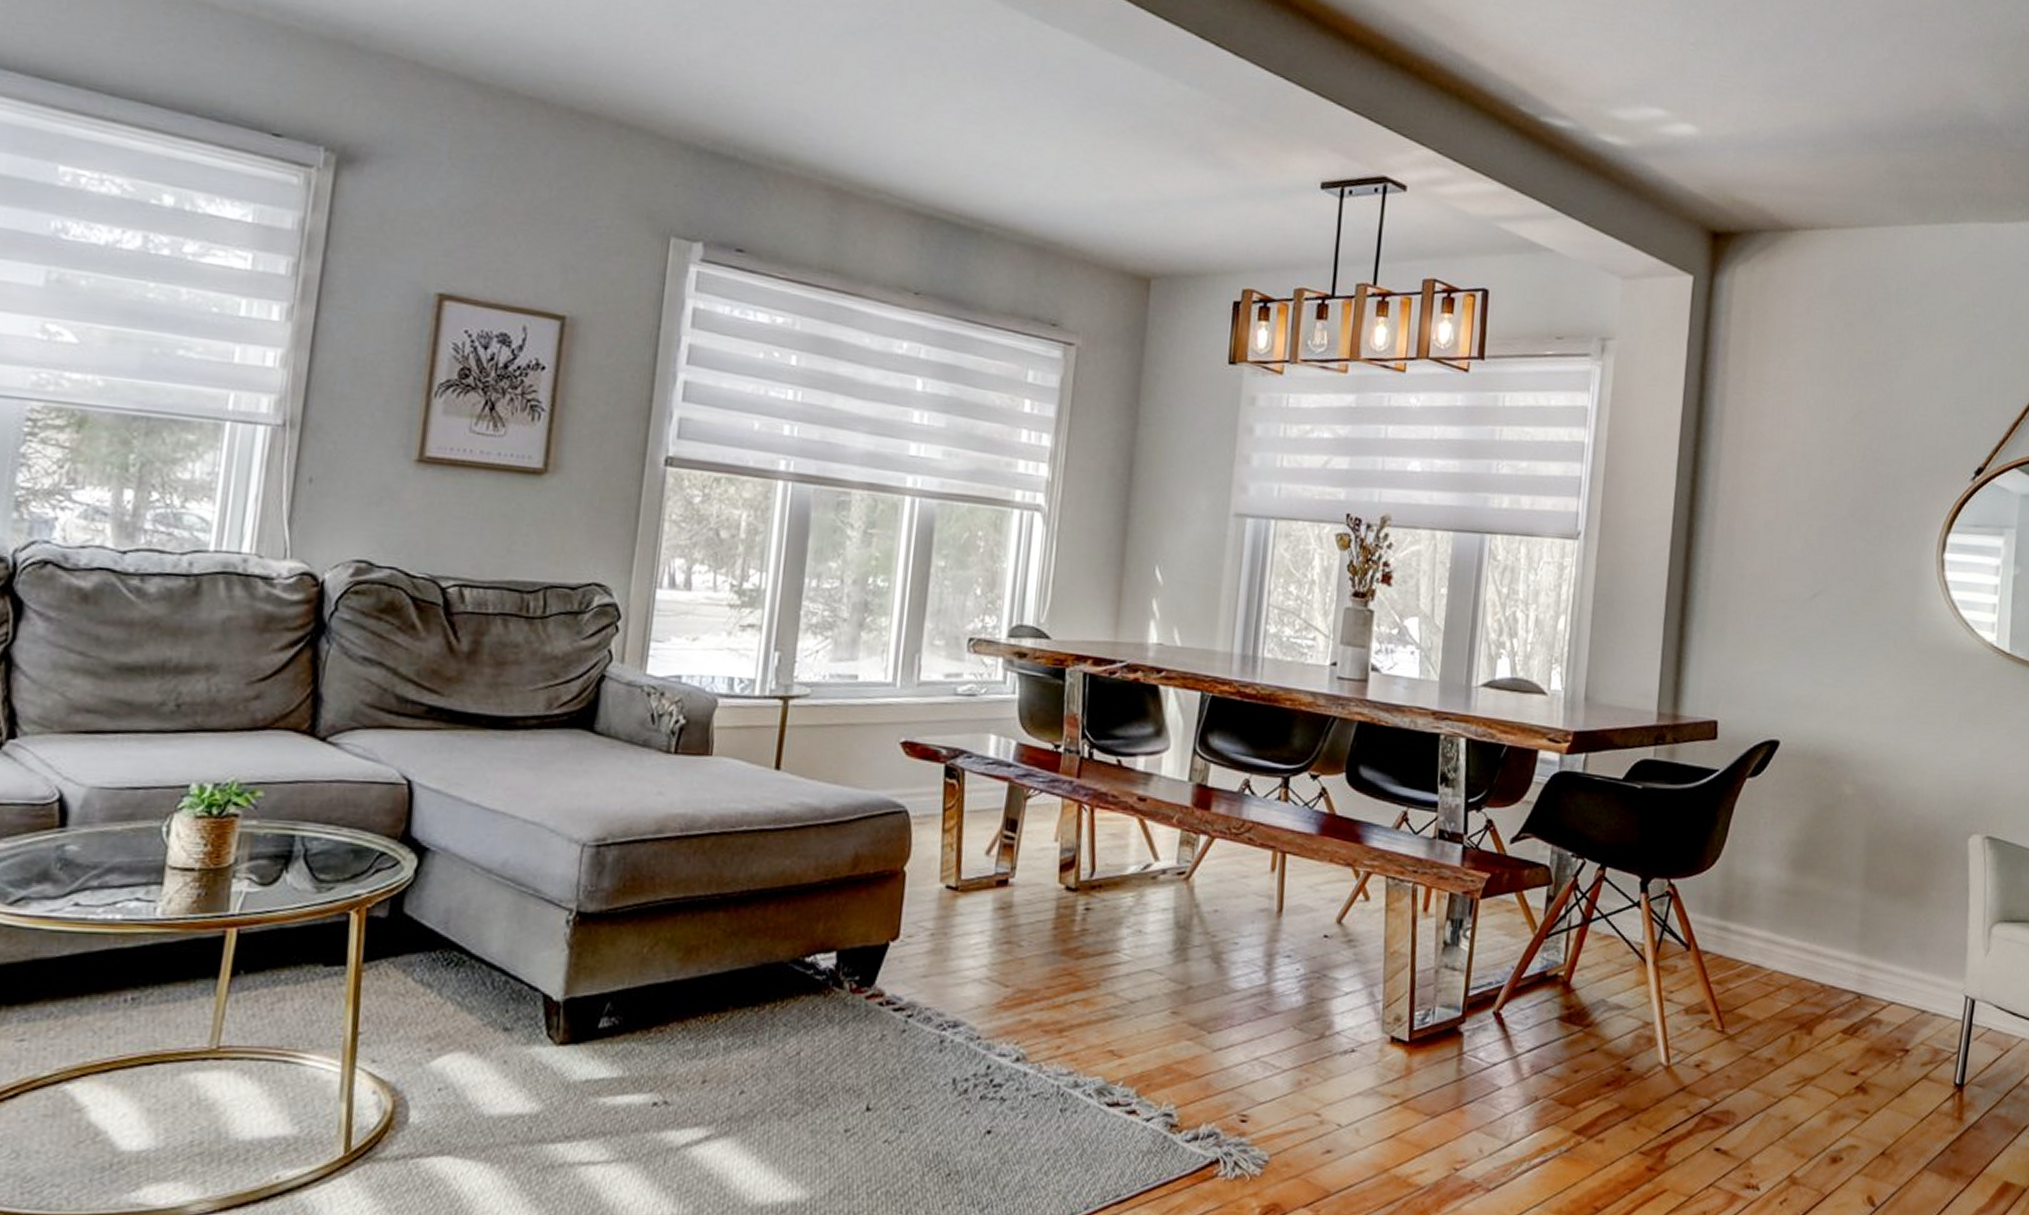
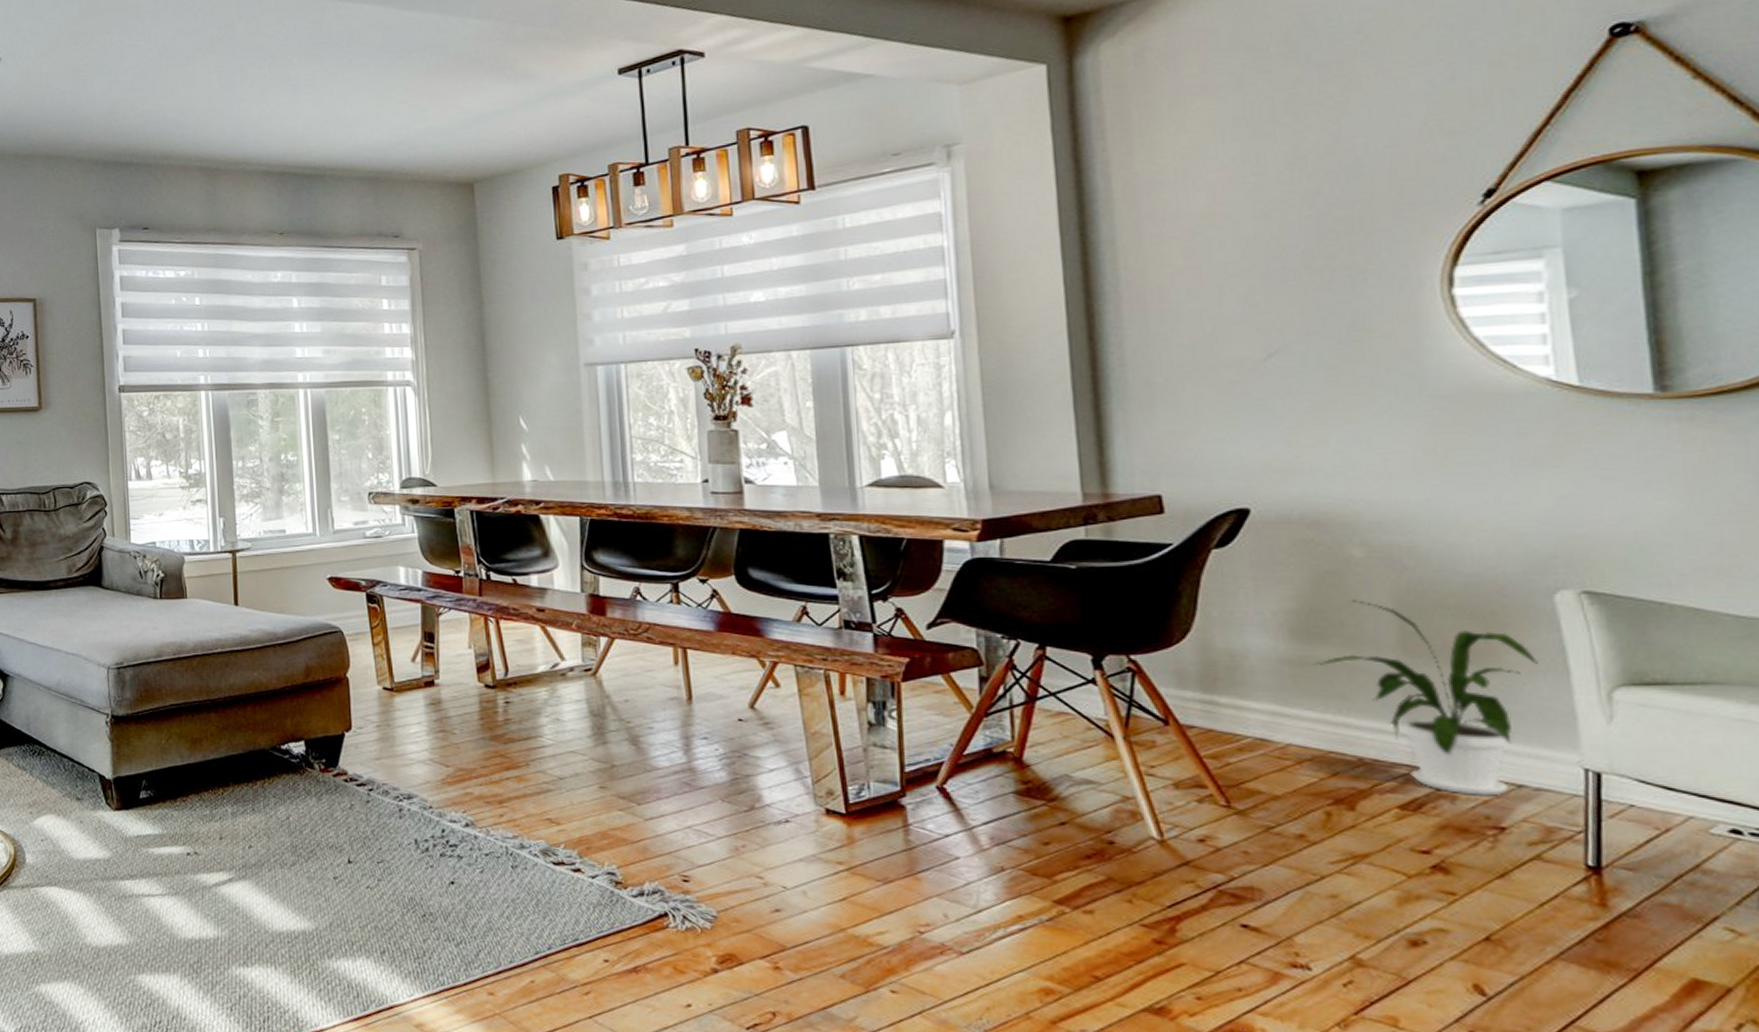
house plant: none [1804,834,1950,1022] -> present [1314,600,1538,797]

